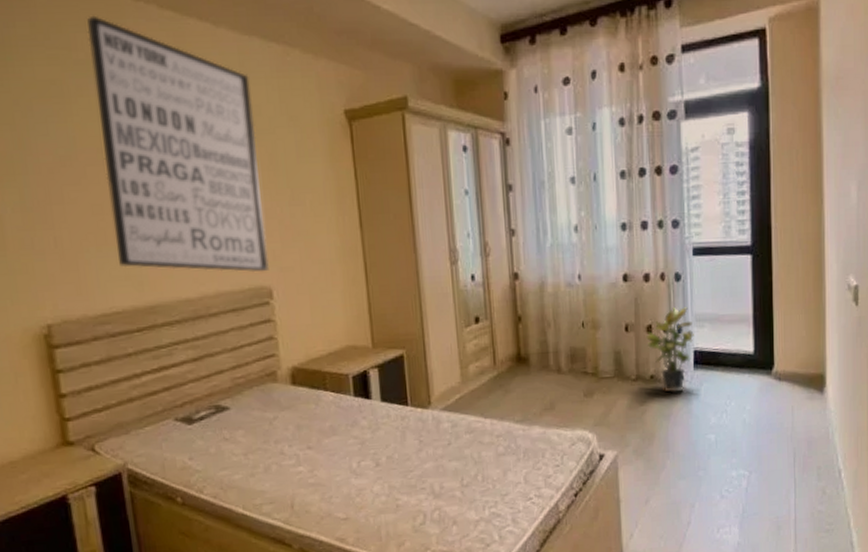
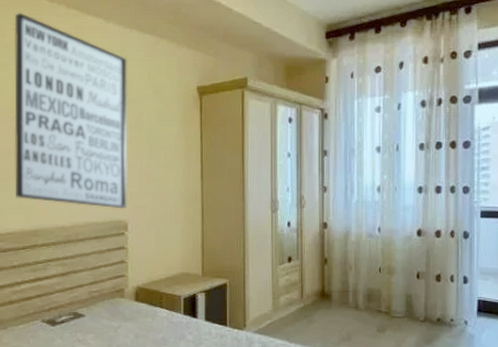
potted plant: present [646,307,694,392] -> none [435,261,478,335]

